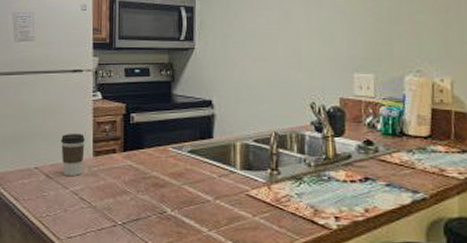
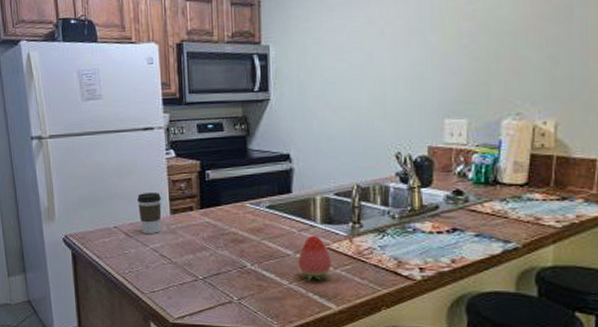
fruit: none [217,182,251,228] -> present [298,236,332,280]

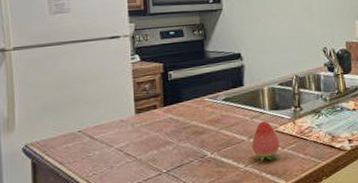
coffee cup: present [137,193,162,234] -> none [103,95,127,135]

